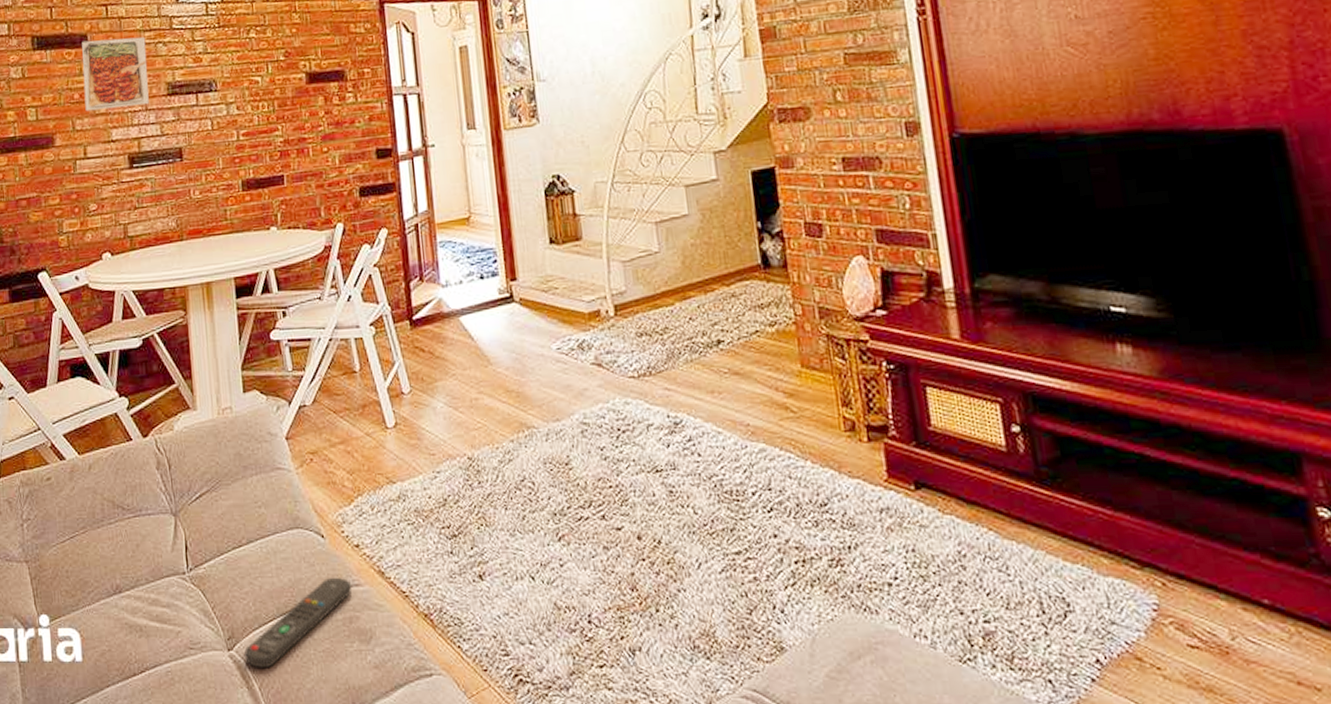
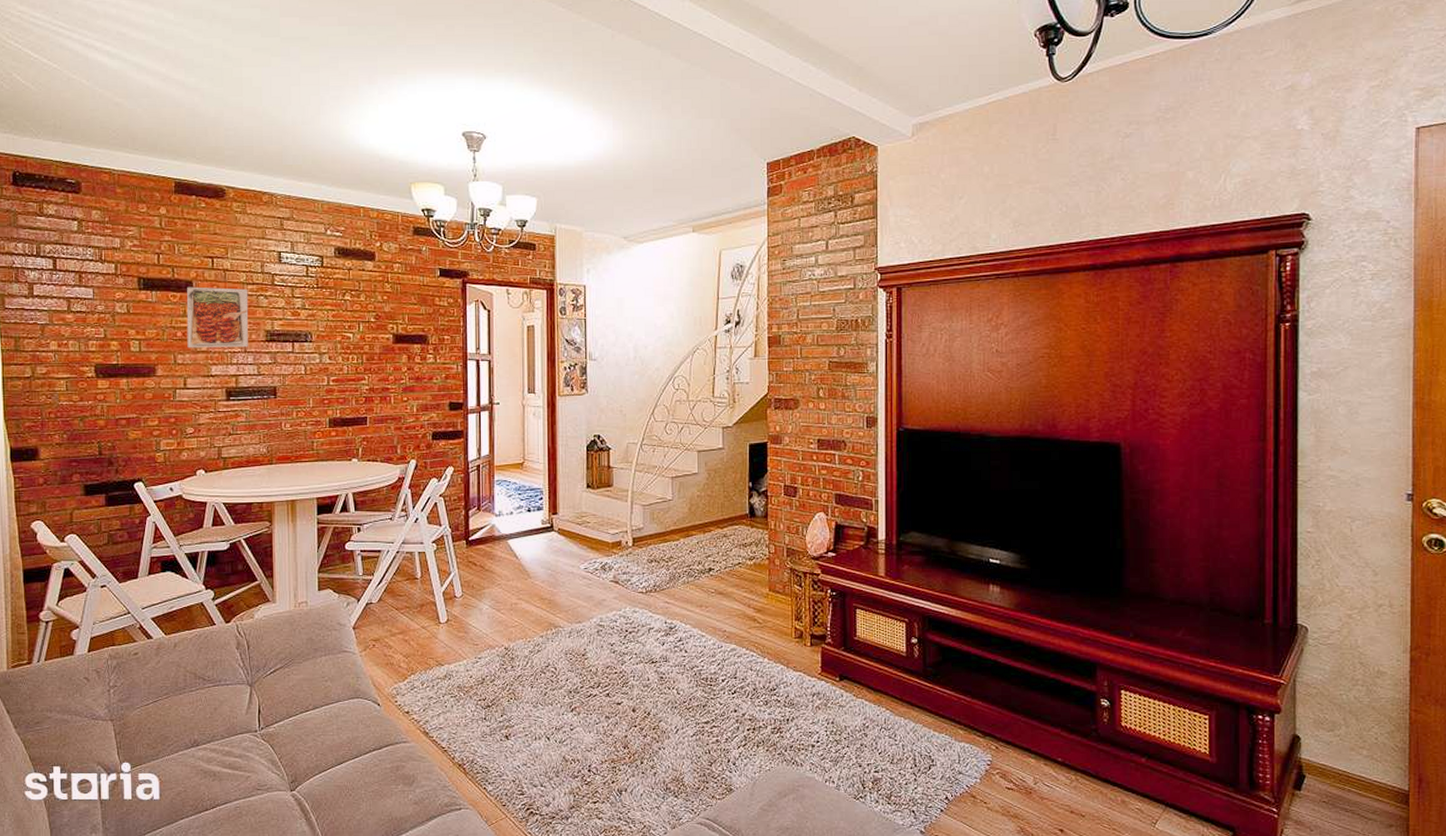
remote control: present [244,577,351,668] -> none [305,735,400,805]

